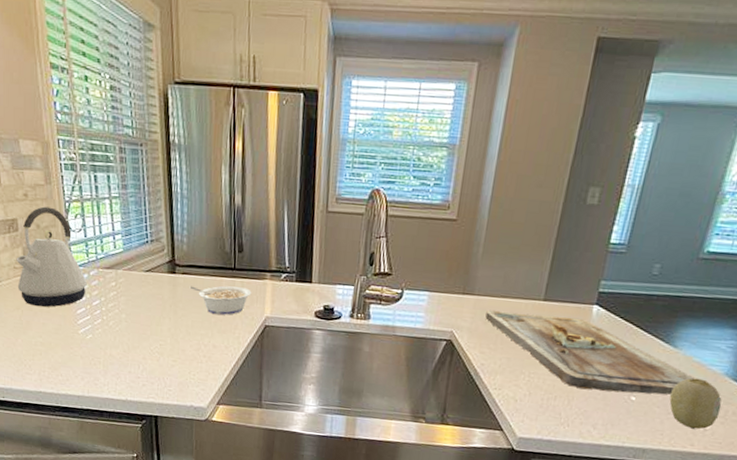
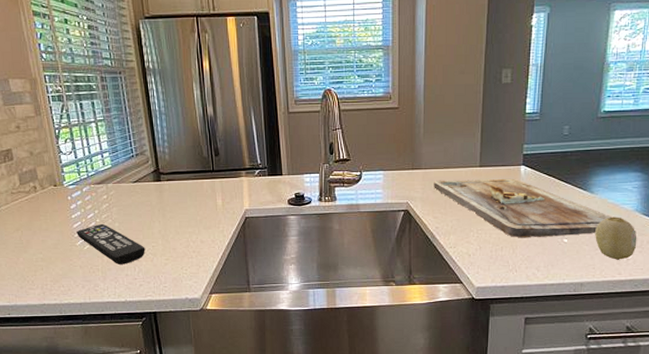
kettle: present [16,206,87,307] -> none [13,135,81,226]
remote control: none [80,312,152,361] -> present [76,223,145,264]
legume: present [189,286,252,315] -> none [174,186,231,213]

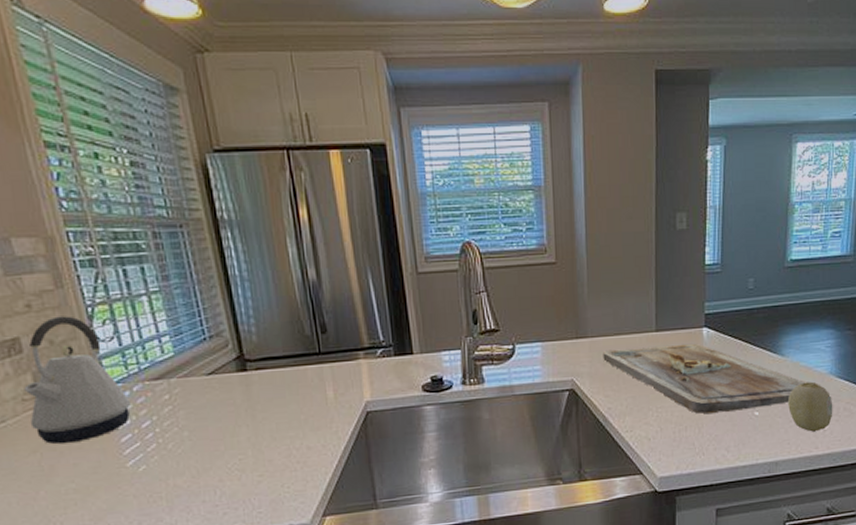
kettle: none [13,135,81,226] -> present [24,316,131,445]
remote control: present [76,223,145,264] -> none [126,433,230,488]

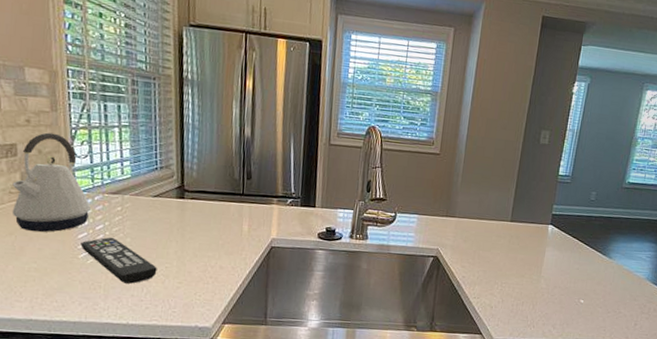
remote control: none [126,433,230,488] -> present [80,237,157,284]
cutting board: present [603,343,805,414] -> none [465,230,625,297]
fruit: present [788,381,833,432] -> none [608,282,646,325]

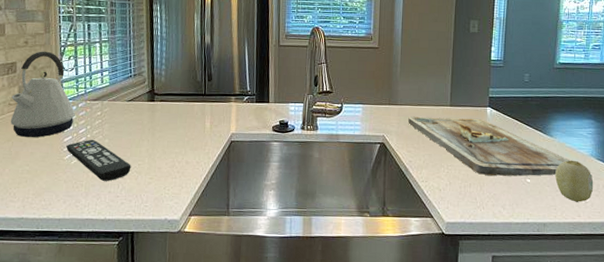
cutting board: none [465,230,625,297] -> present [408,116,570,177]
fruit: none [608,282,646,325] -> present [555,160,594,202]

